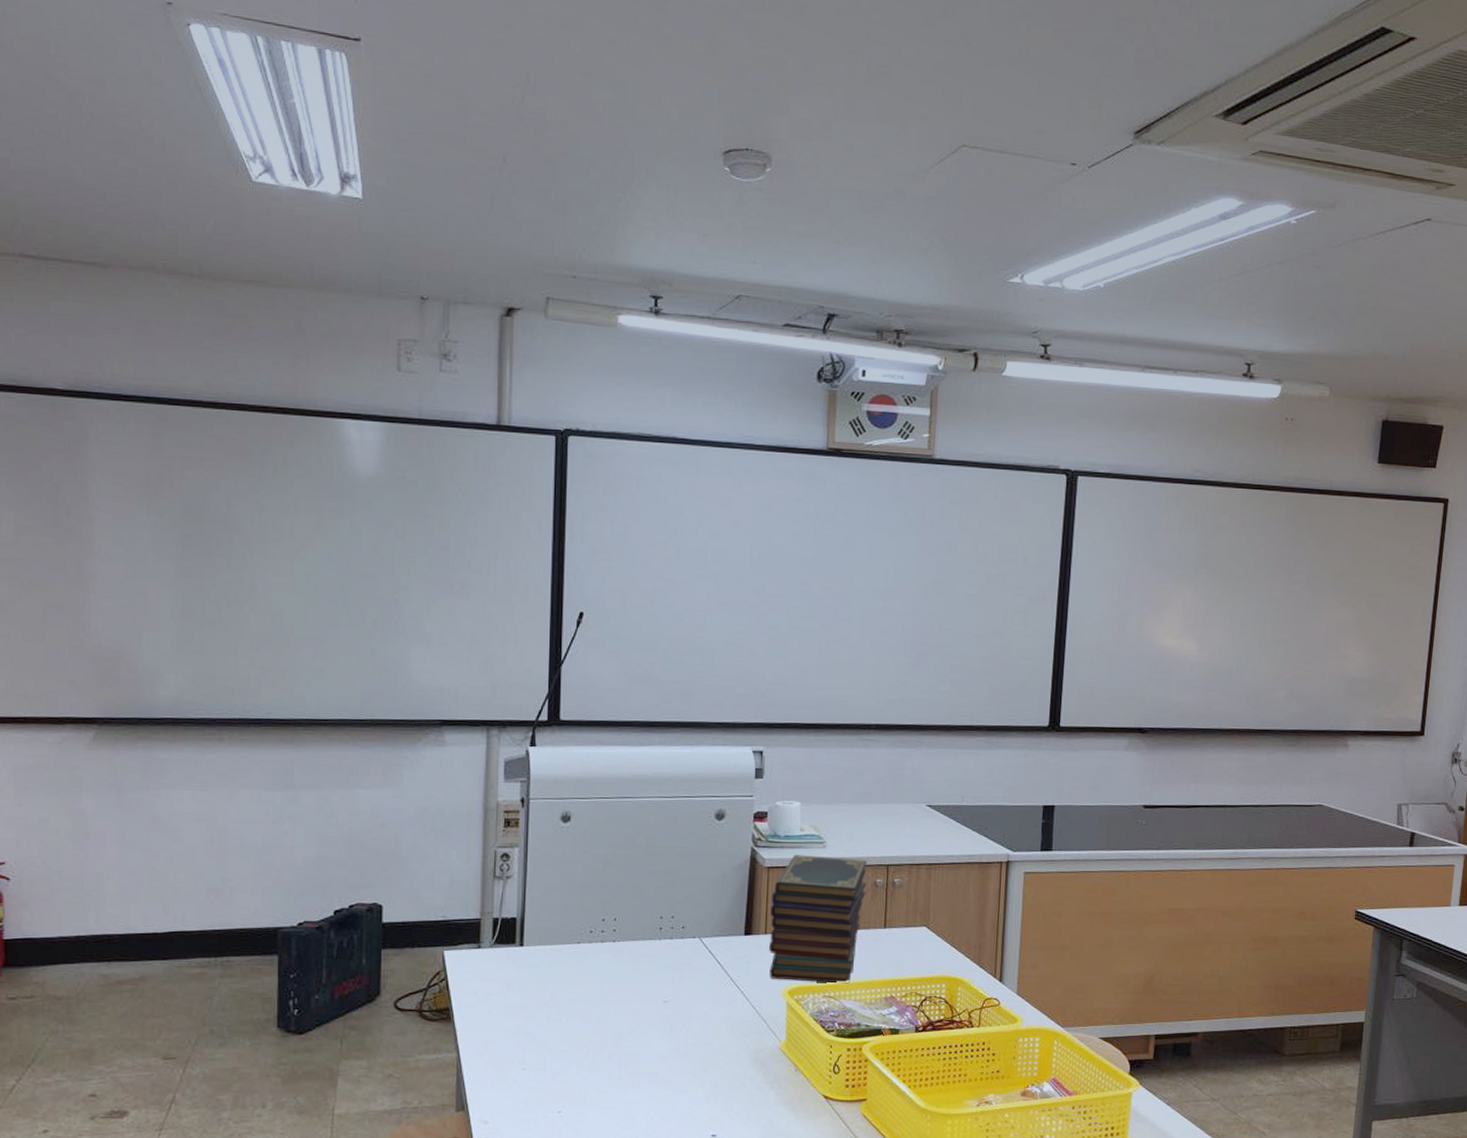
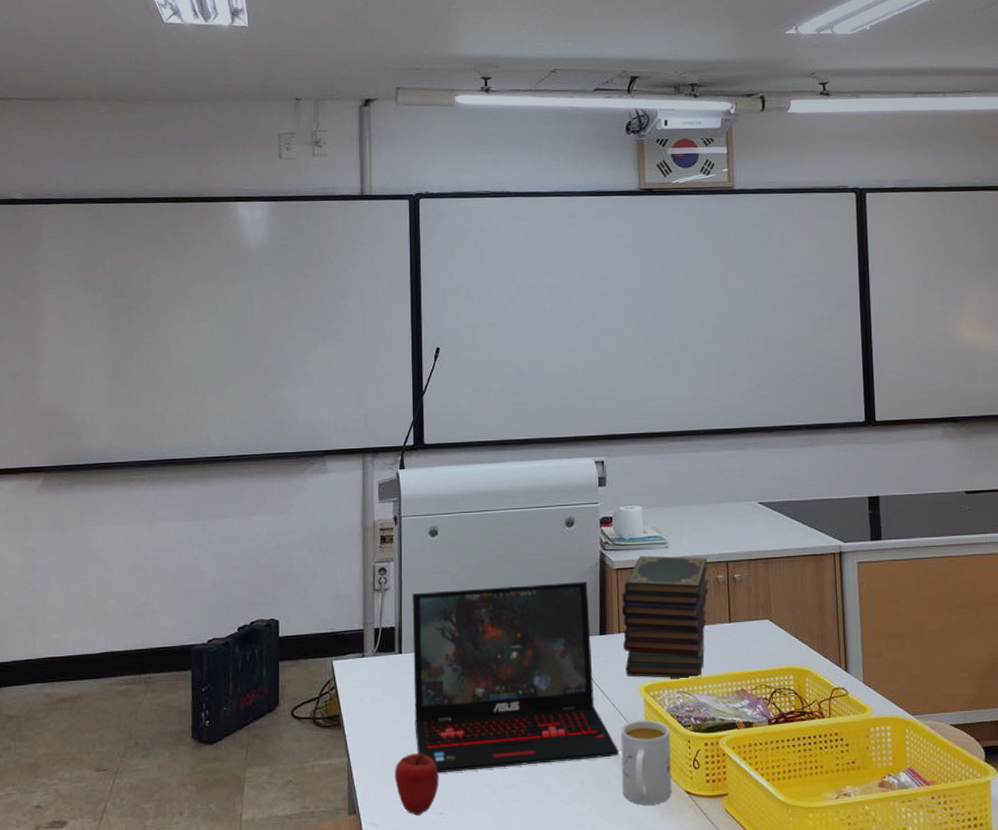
apple: none [509,1050,559,1114] -> present [394,752,439,816]
laptop: none [534,878,756,1072] -> present [412,582,619,774]
mug: none [756,1024,812,1108] -> present [620,720,672,805]

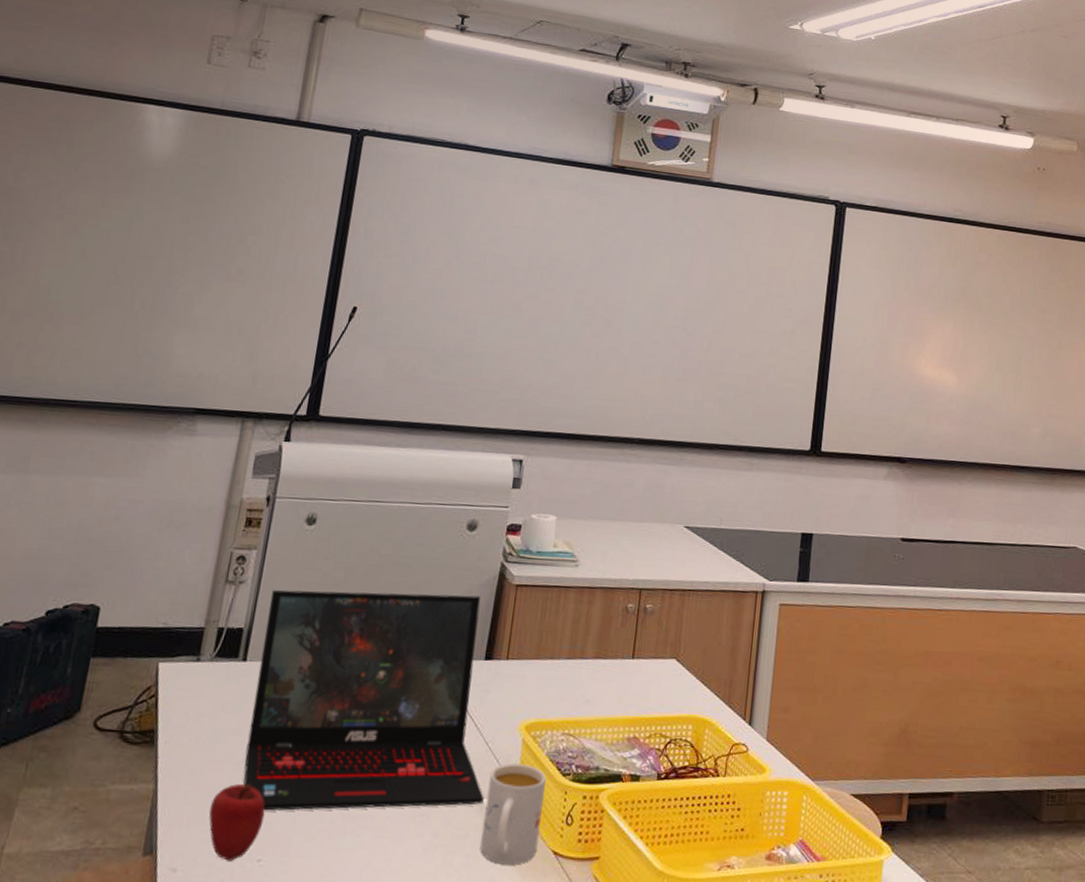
book stack: present [622,555,709,679] -> none [507,572,619,721]

